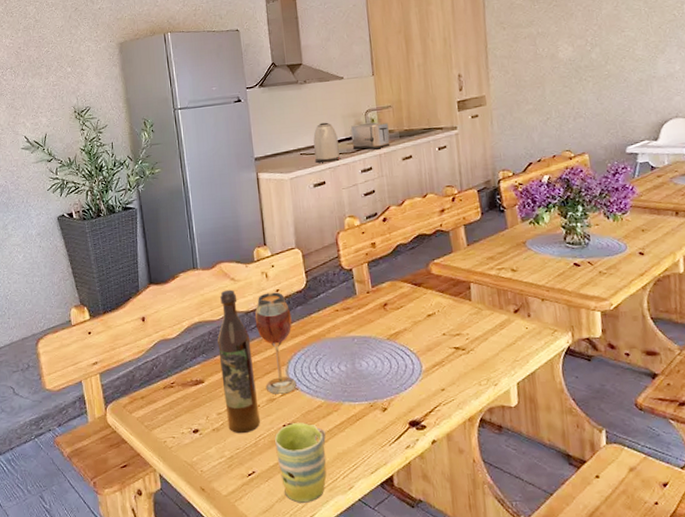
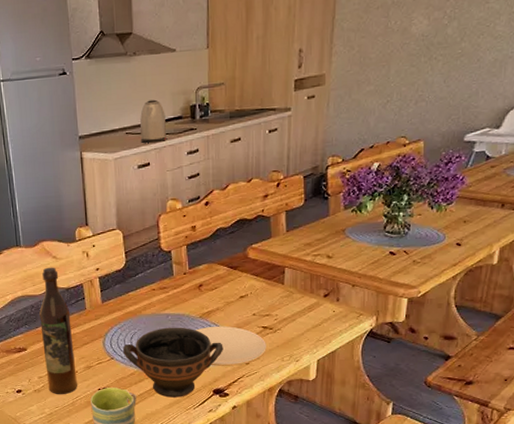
wineglass: present [254,292,297,394] -> none [75,270,112,362]
bowl: none [308,350,416,433] -> present [123,327,223,398]
toaster: present [350,122,390,150] -> none [179,100,219,131]
plate: none [383,347,461,394] -> present [195,325,266,366]

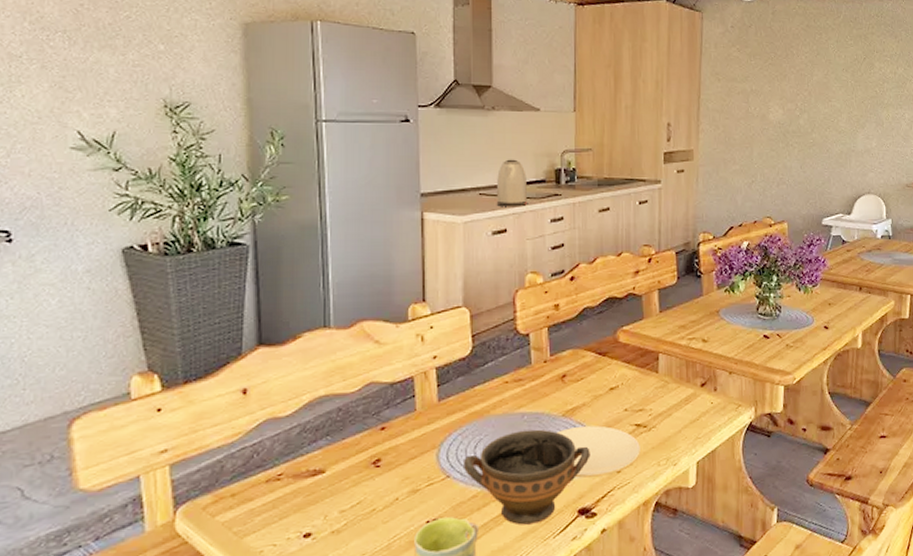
wine bottle: present [39,267,77,394] -> none [349,355,397,535]

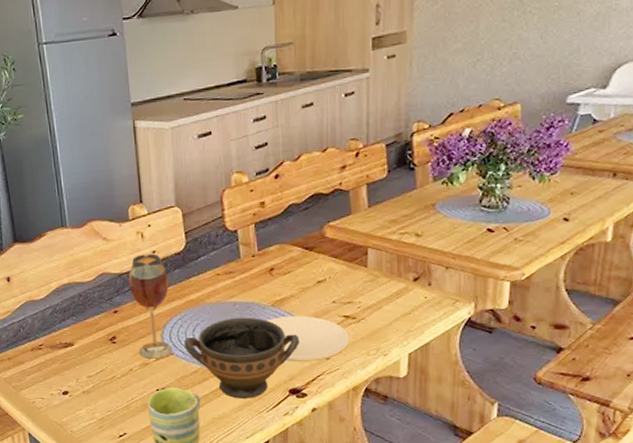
wineglass: none [402,359,450,484] -> present [128,253,172,359]
kettle: present [497,159,527,207] -> none [199,61,229,111]

